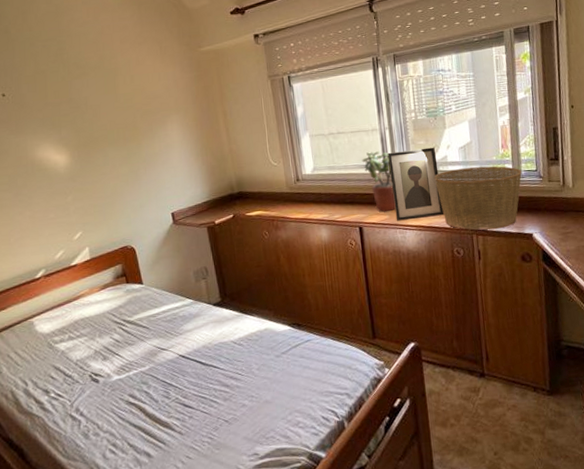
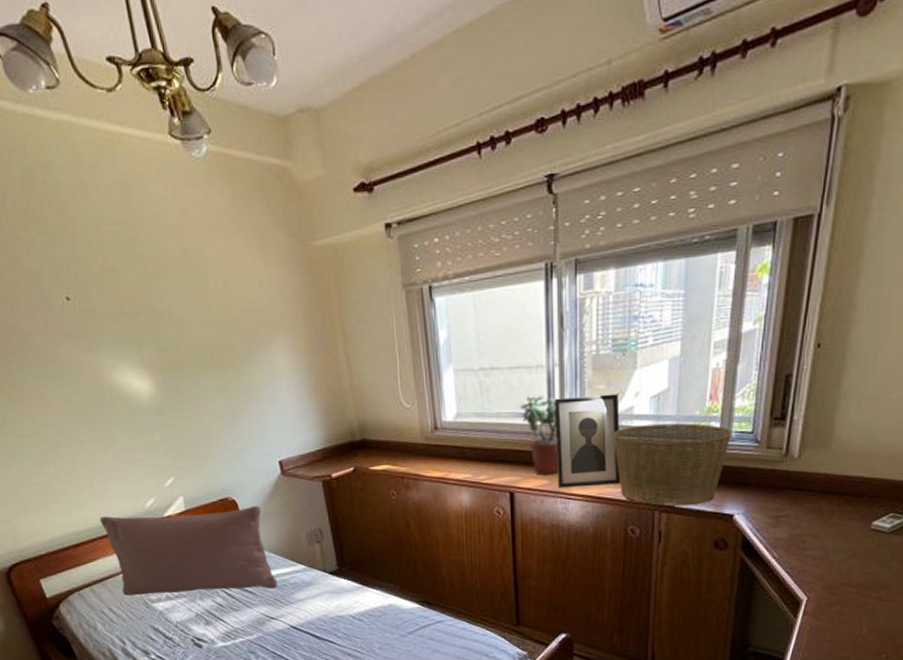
pillow: none [13,250,169,340] -> present [99,505,278,597]

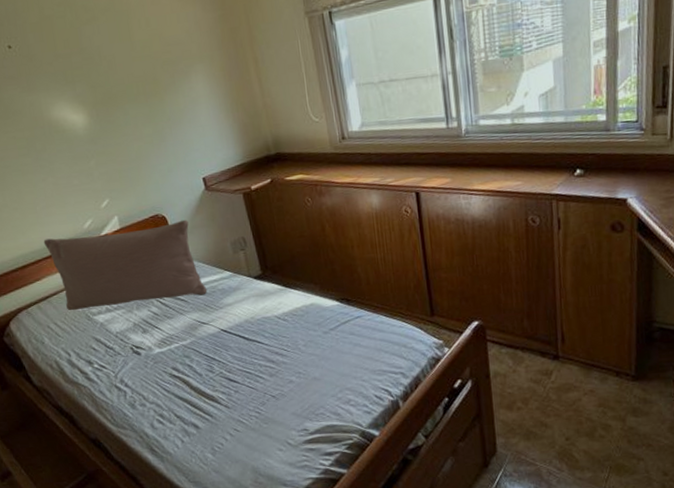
potted plant: present [519,396,559,475] -> none [419,101,459,174]
picture frame: present [554,394,621,488] -> none [450,95,519,185]
basket: present [612,423,732,507] -> none [506,117,618,196]

